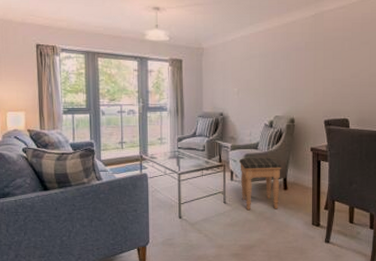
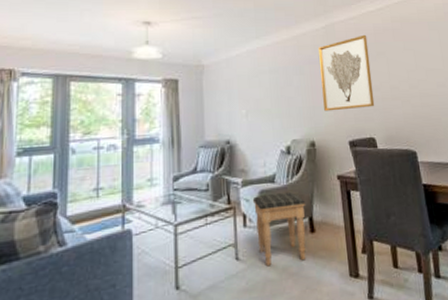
wall art: none [306,24,354,94] -> present [318,34,375,112]

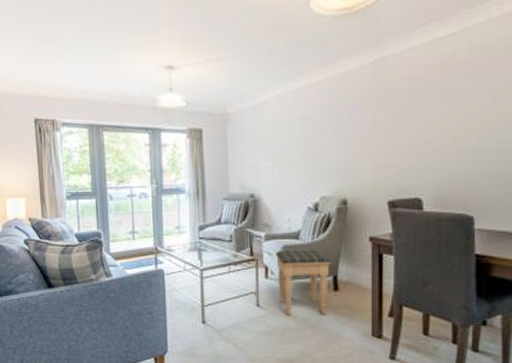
wall art: present [318,34,375,112] -> none [362,70,429,167]

